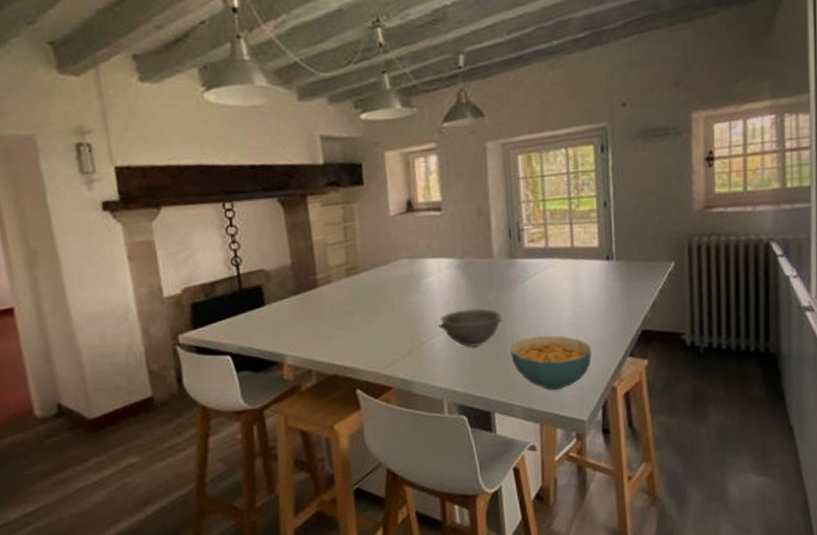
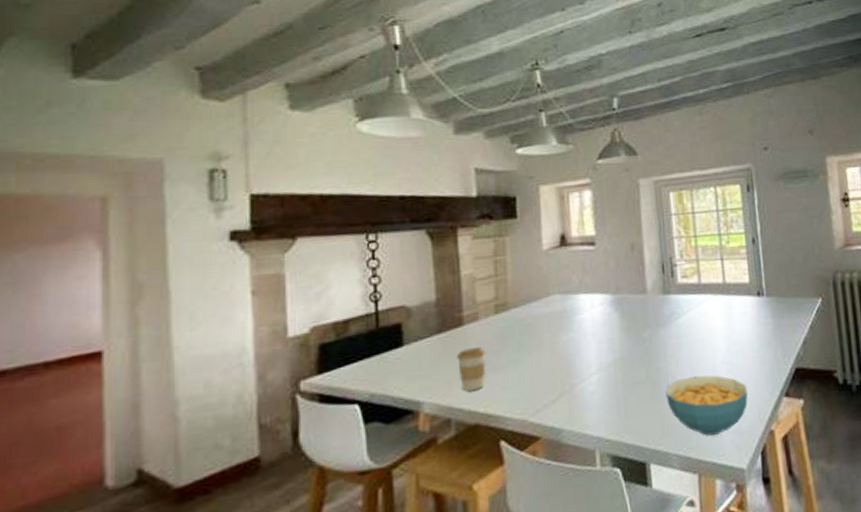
coffee cup: none [314,307,341,347] -> present [457,347,486,392]
bowl: present [439,308,503,348] -> none [591,346,657,390]

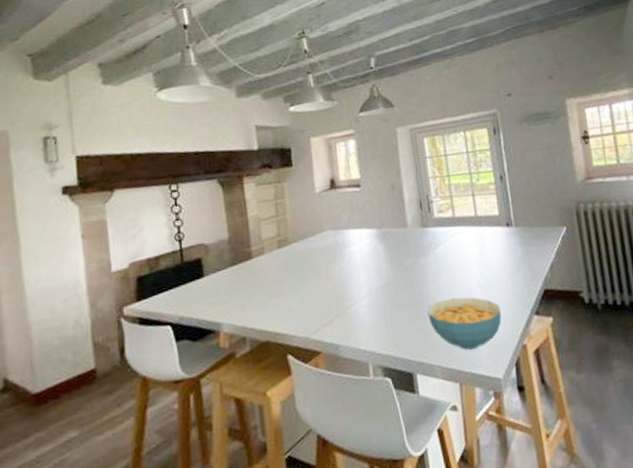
coffee cup: present [457,347,486,392] -> none [248,277,273,314]

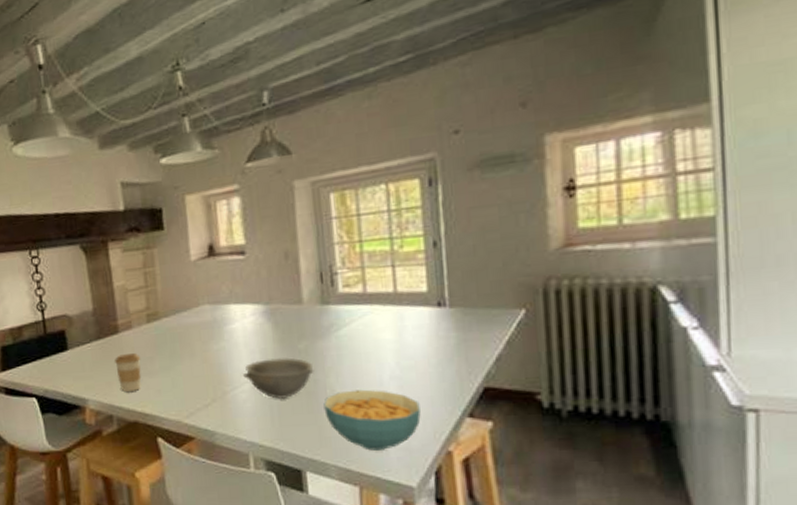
coffee cup: none [248,277,273,314] -> present [115,353,142,393]
bowl: none [362,273,419,311] -> present [243,357,314,400]

